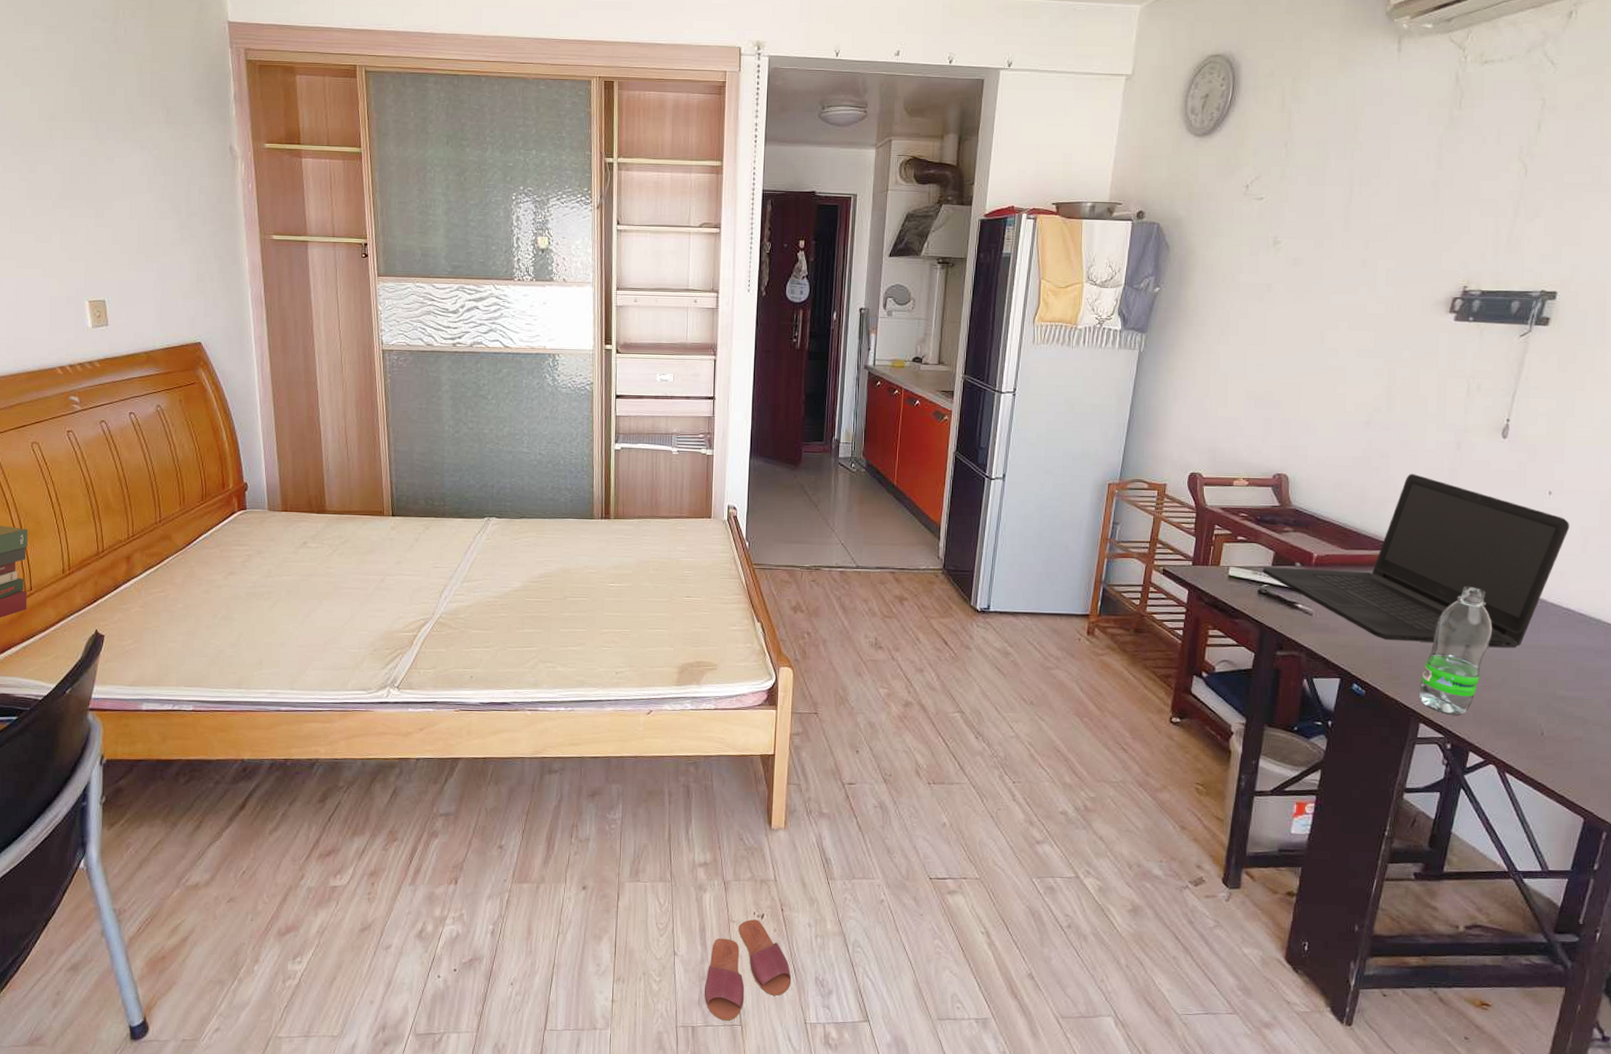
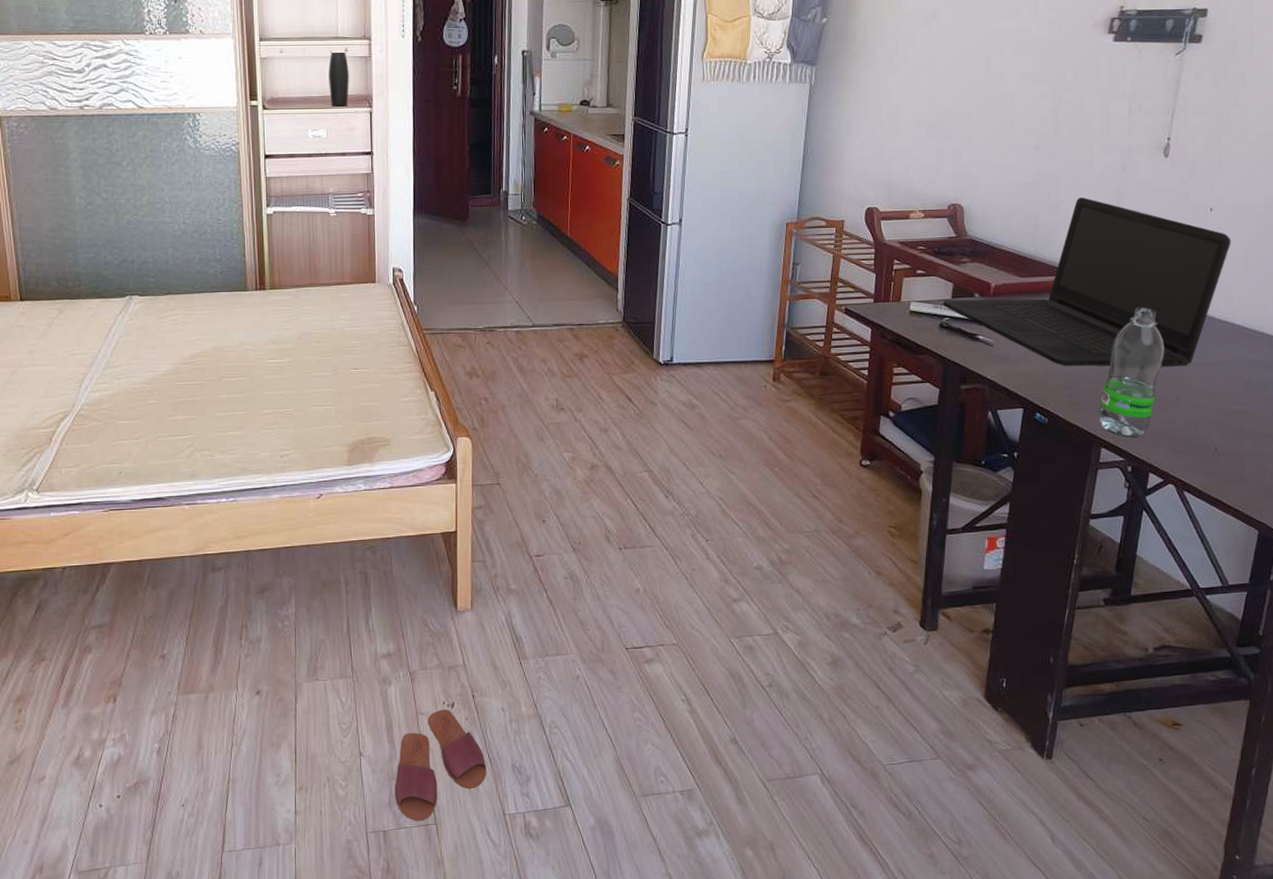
vase: none [677,301,697,354] -> present [328,50,349,107]

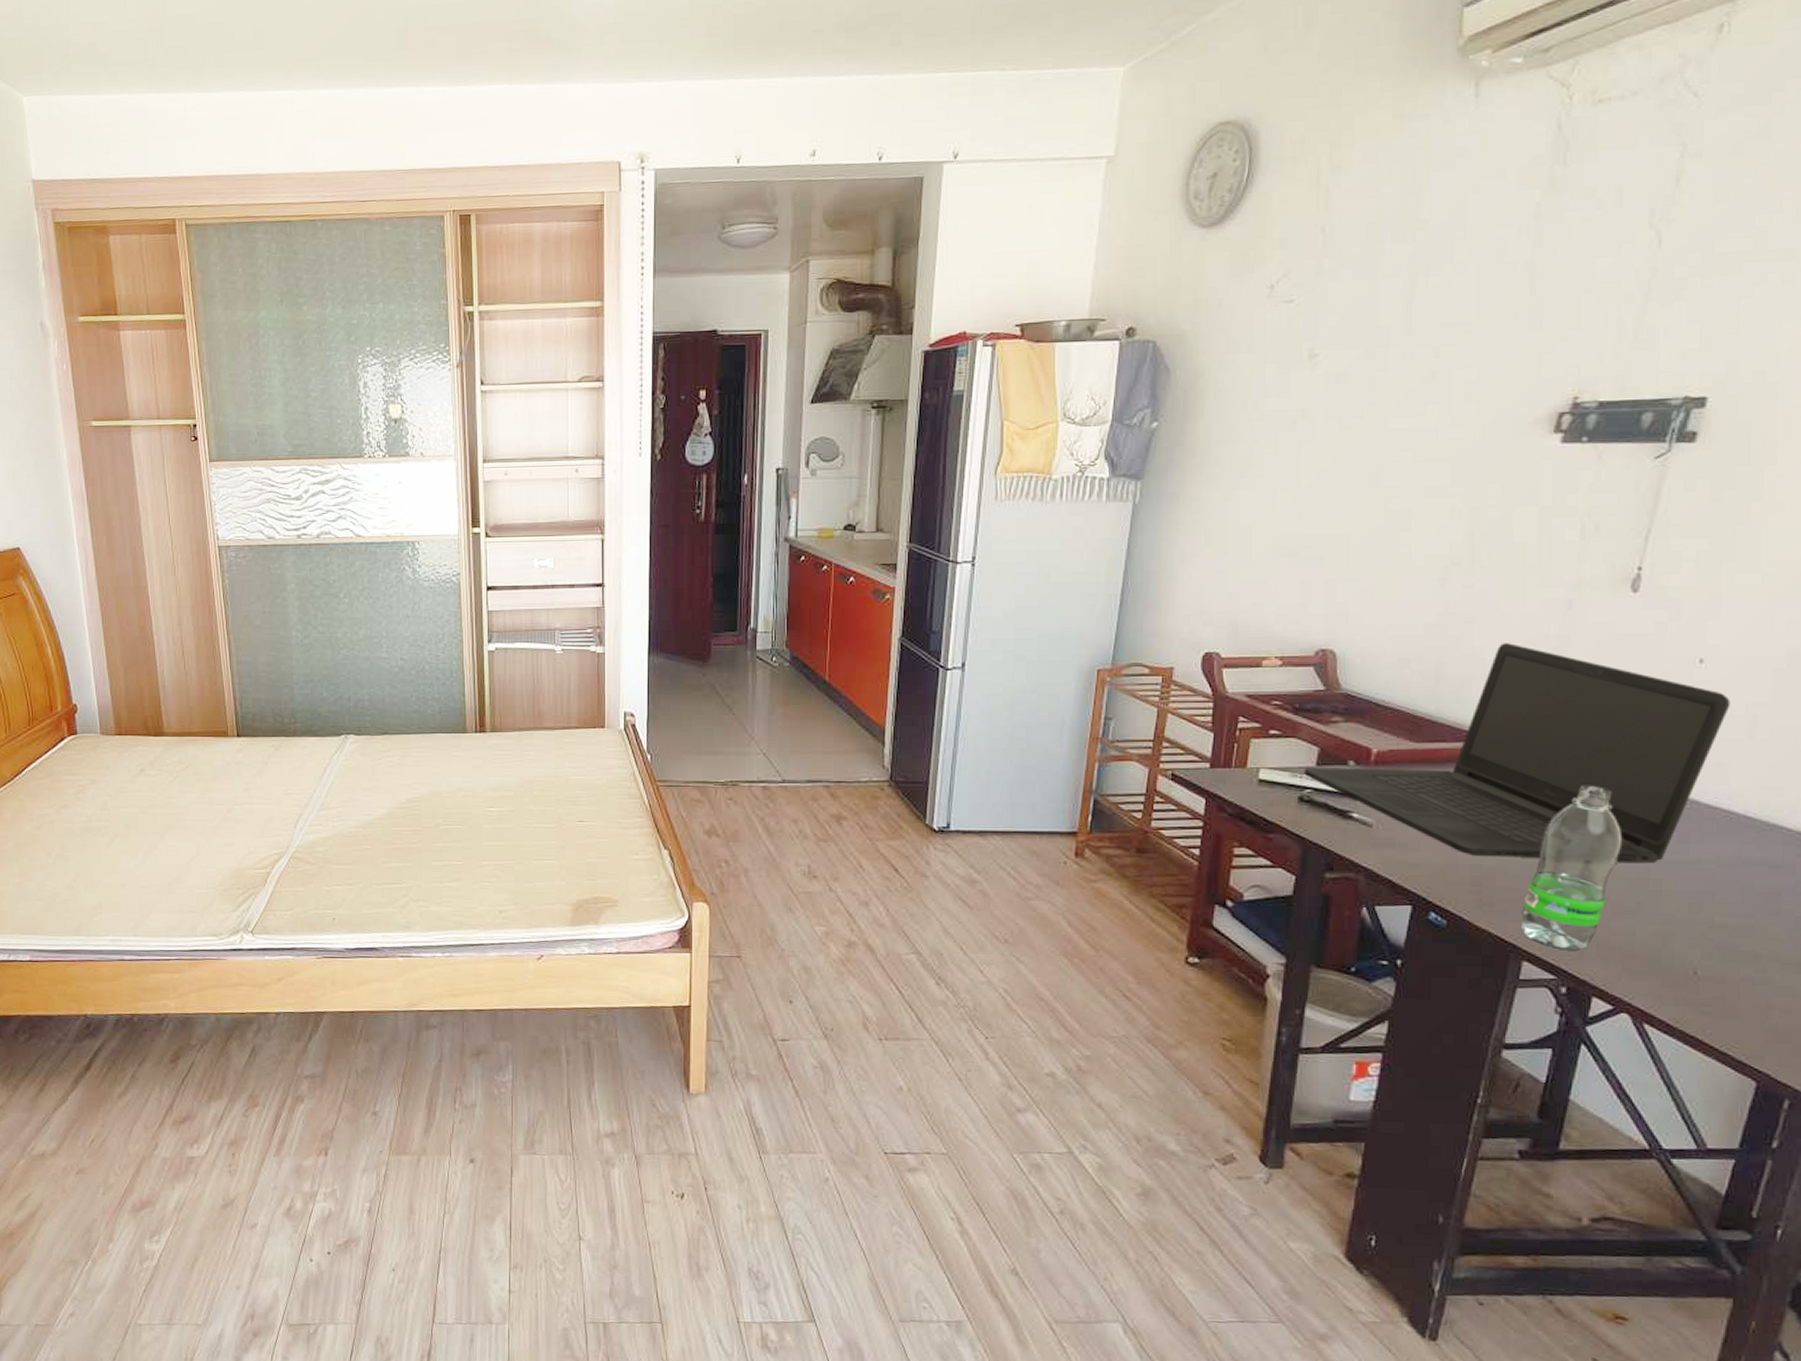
vase: present [328,50,349,107] -> none [557,471,579,534]
slippers: present [394,709,487,821] -> none [616,1199,720,1318]

